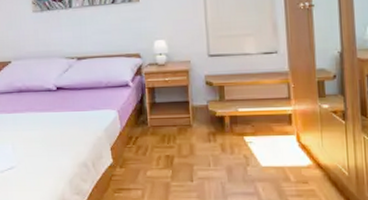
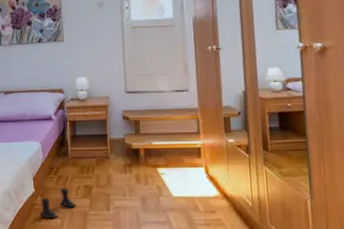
boots: none [119,158,157,191] -> present [40,188,76,220]

